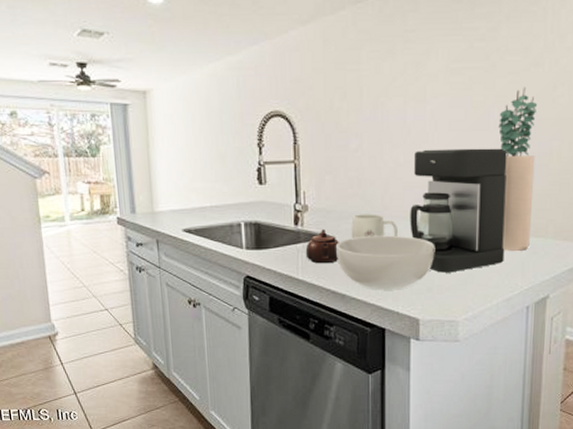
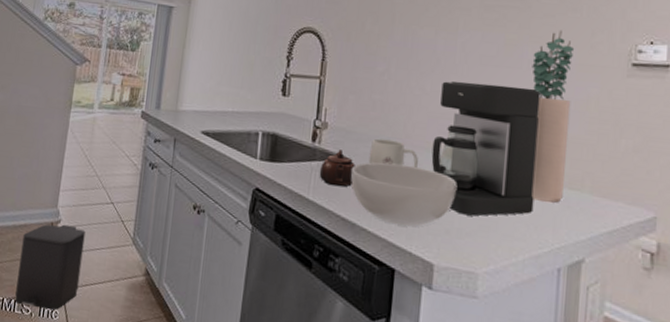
pedal bin: none [23,336,91,413] -> present [15,224,86,310]

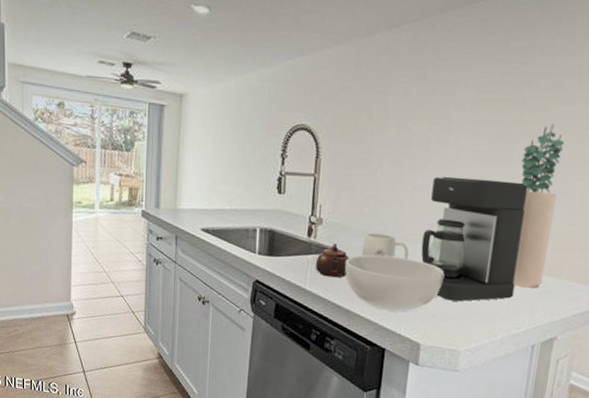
pedal bin: present [15,224,86,310] -> none [42,315,100,389]

